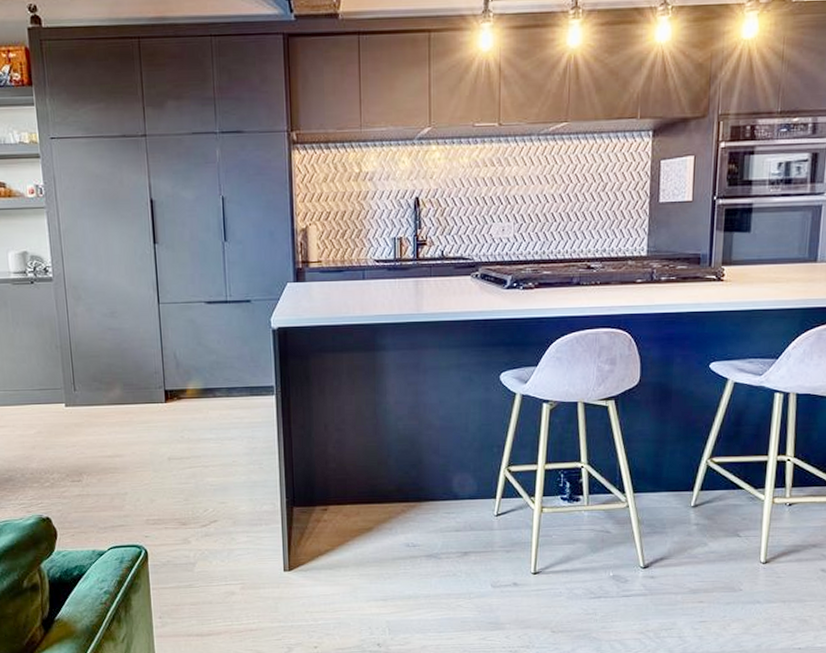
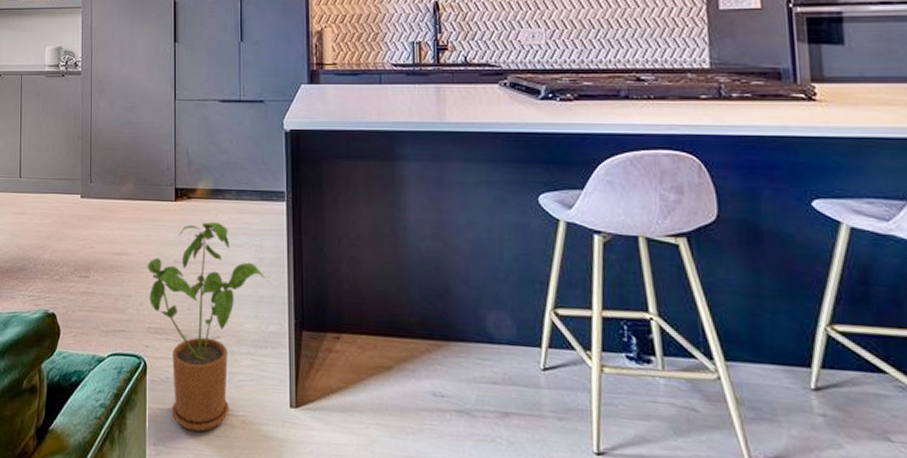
house plant: none [141,418,258,602] -> present [147,221,266,432]

